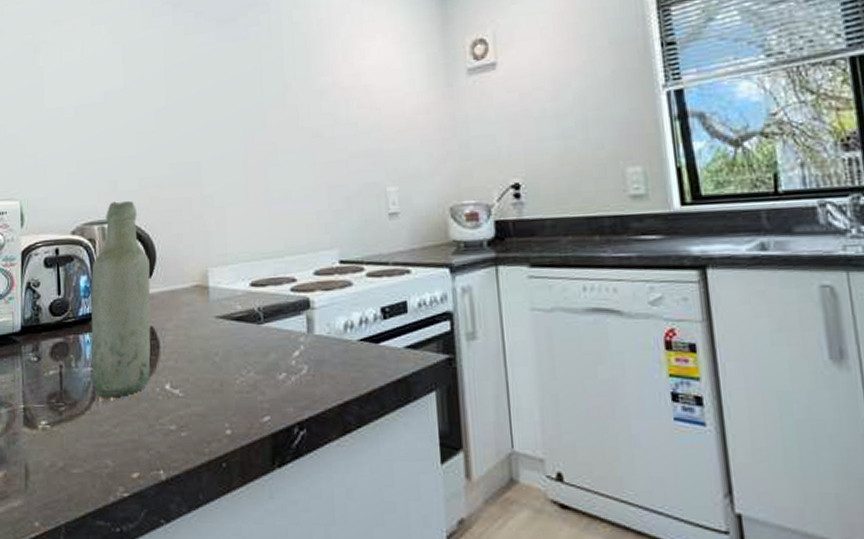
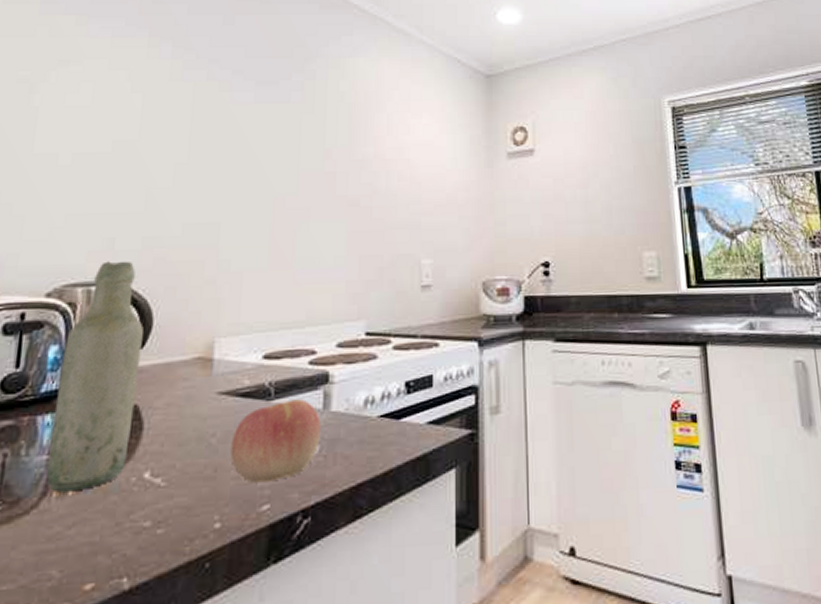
apple: none [231,323,308,397] -> present [230,399,321,483]

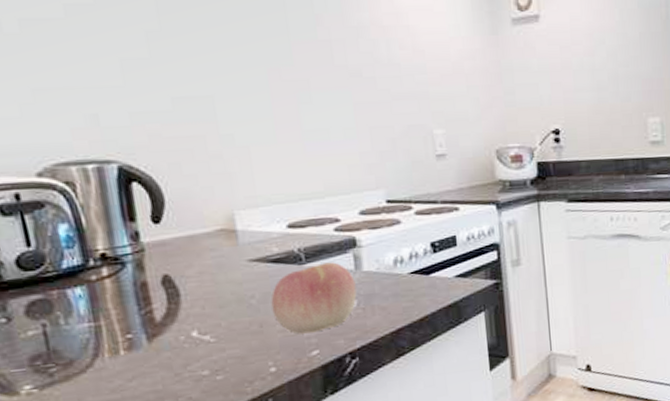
bottle: present [46,261,144,493] -> none [73,137,171,353]

